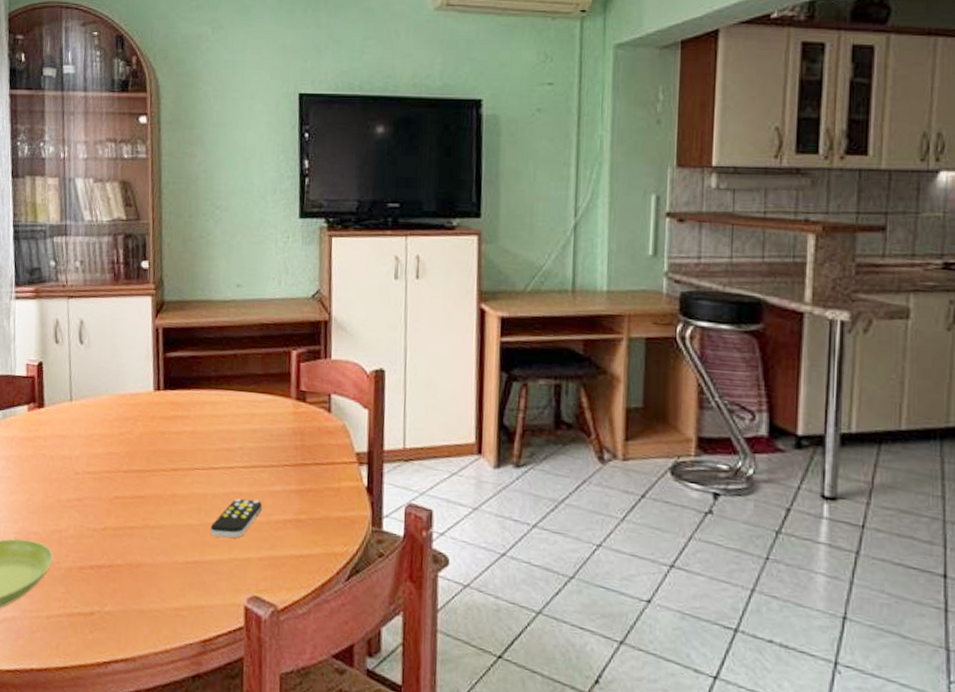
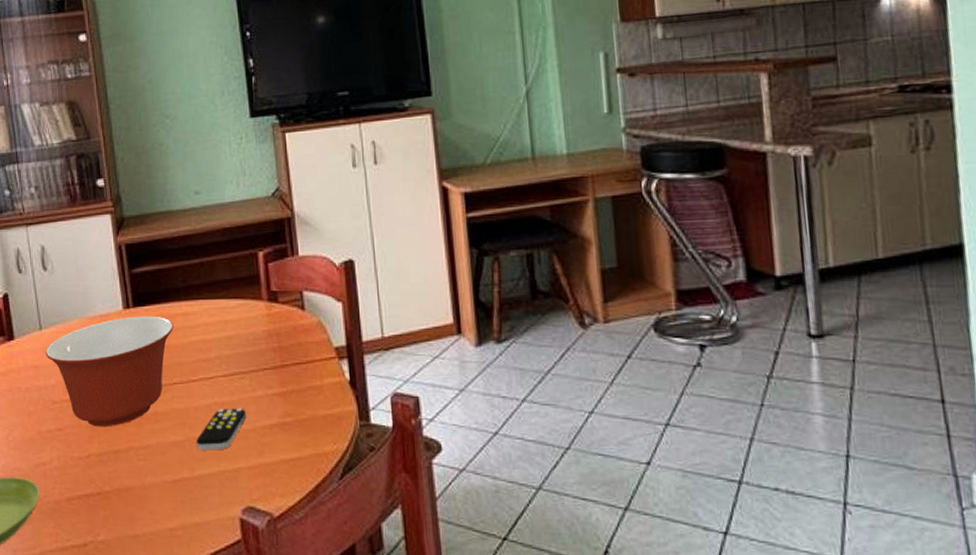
mixing bowl: none [73,398,201,503] -> present [45,316,174,427]

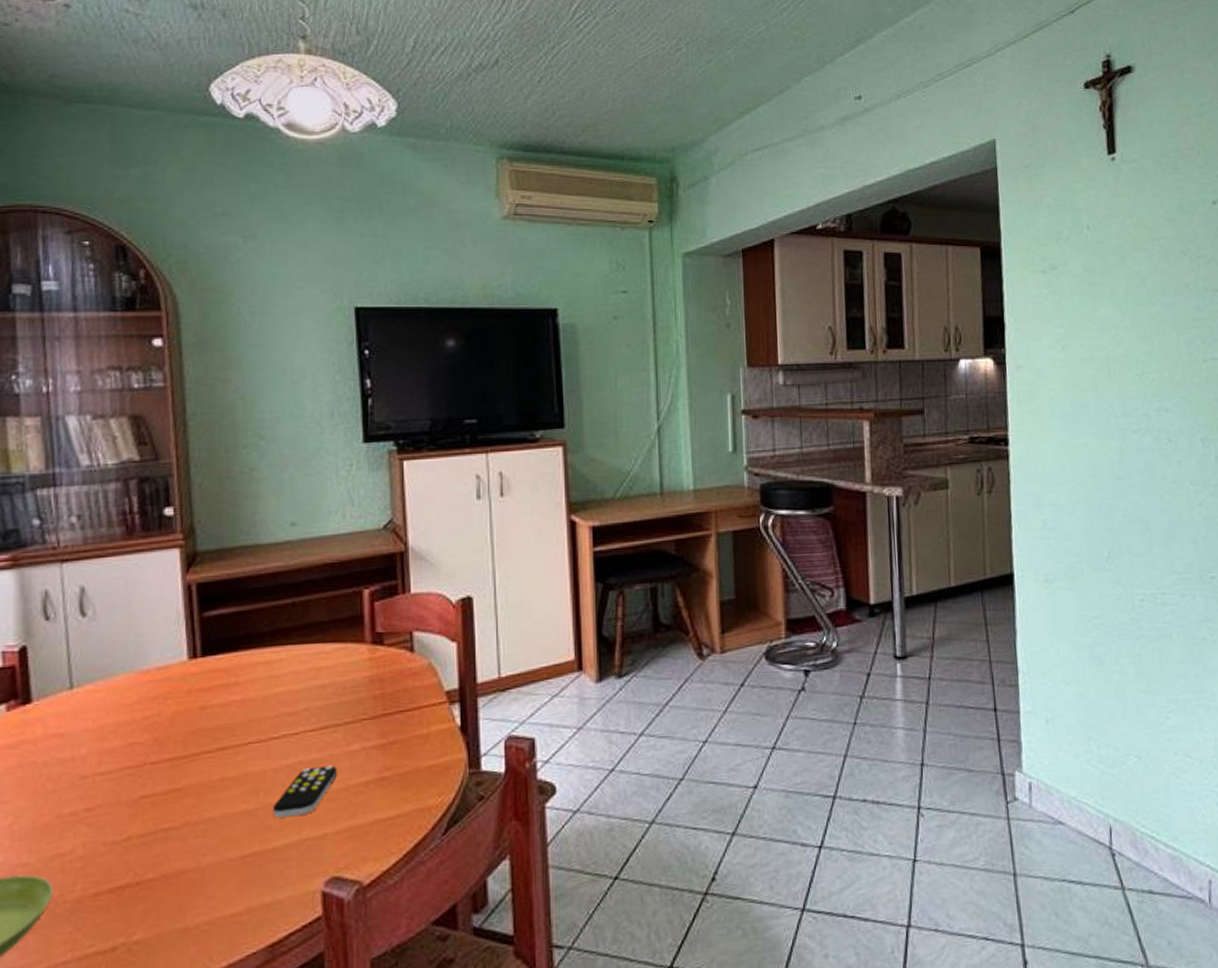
mixing bowl: present [45,316,174,427] -> none [75,665,253,803]

